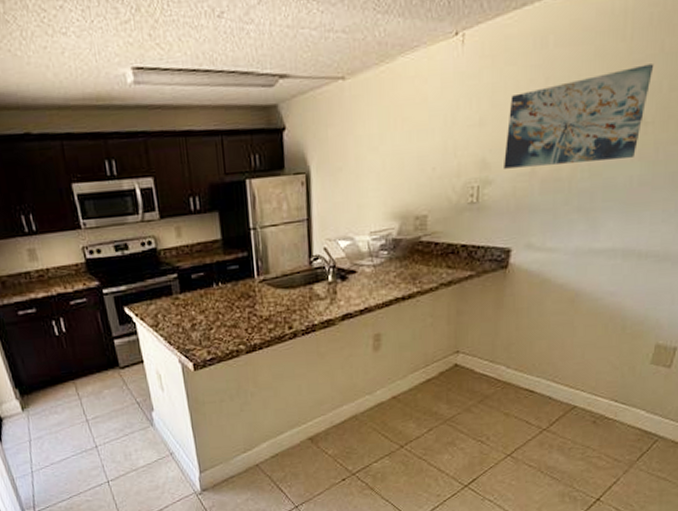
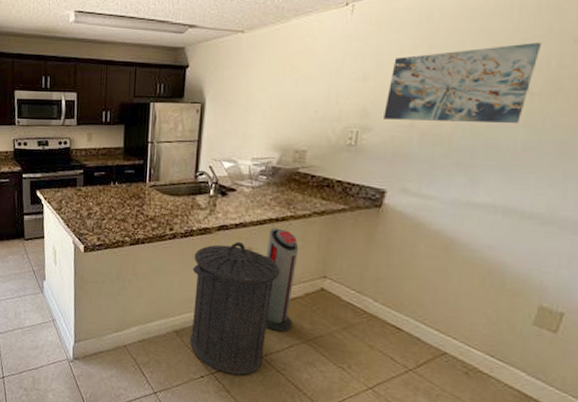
trash can: none [319,330,412,471] -> present [190,242,280,375]
air purifier: none [395,307,429,418] -> present [265,228,299,332]

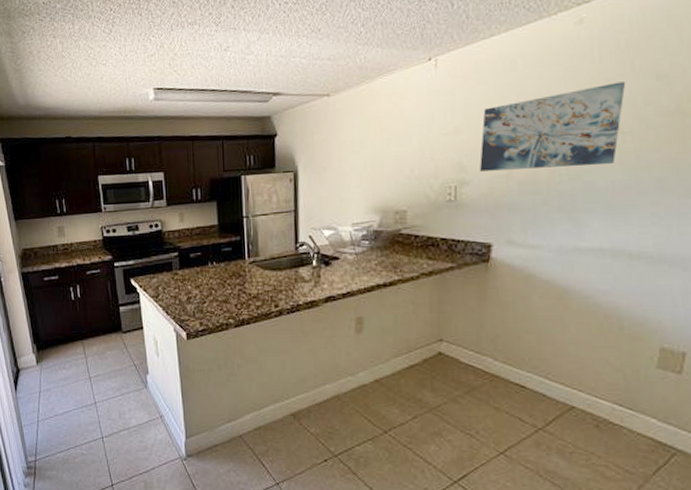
trash can: present [190,242,280,375] -> none [303,313,394,454]
air purifier: present [265,228,299,332] -> none [377,294,413,403]

